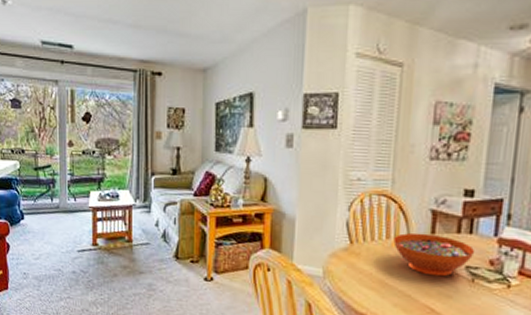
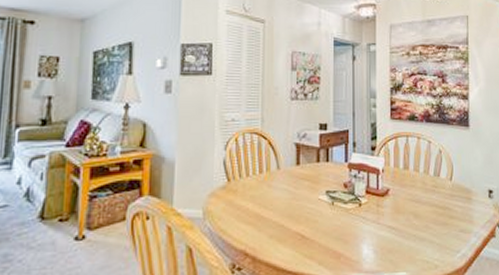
decorative bowl: present [393,232,476,277] -> none [266,165,332,204]

